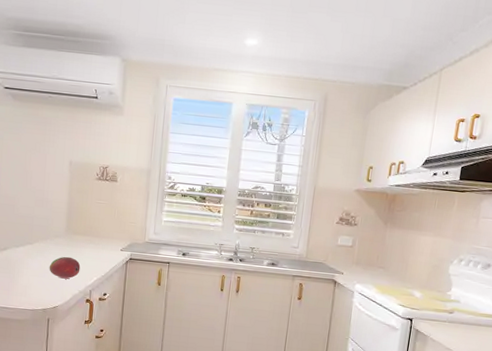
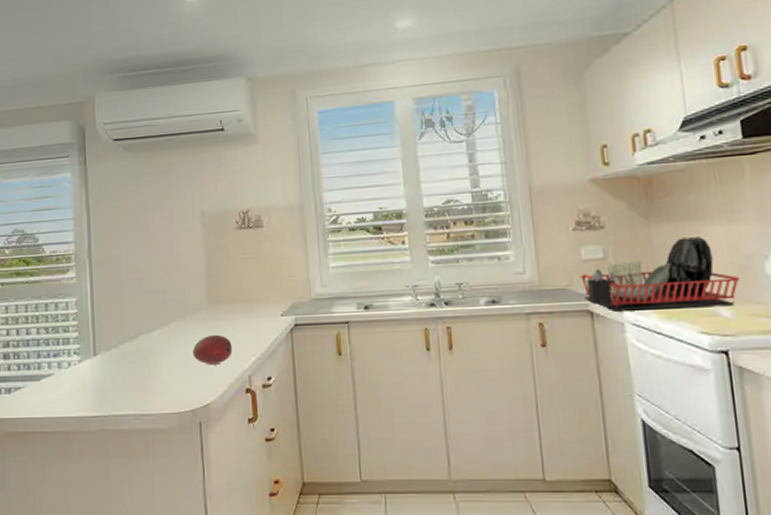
dish rack: none [333,241,432,291] -> present [579,237,739,312]

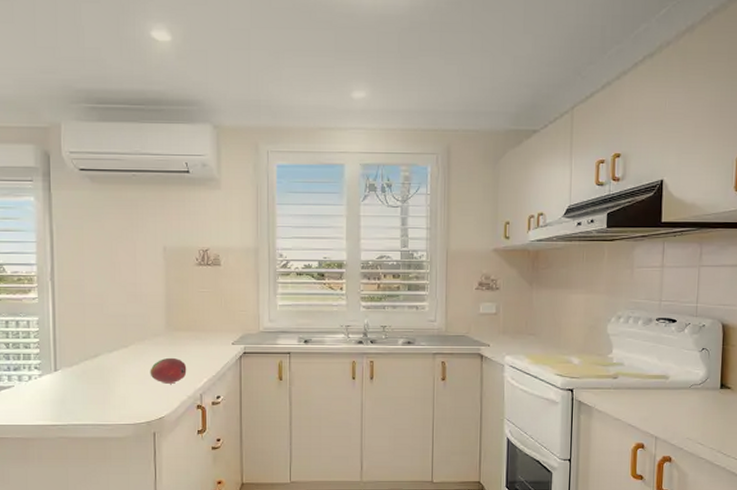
dish rack: present [579,237,739,312] -> none [476,302,588,356]

